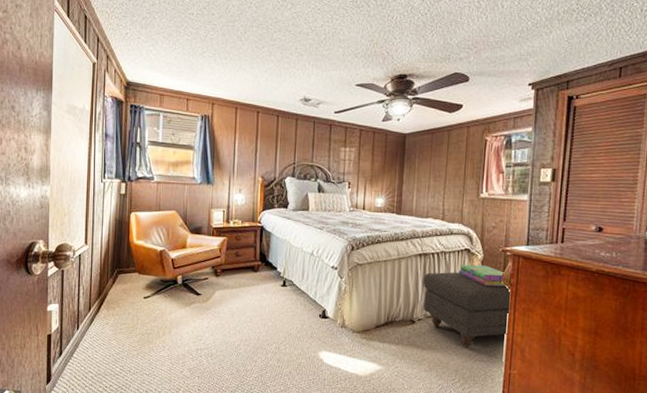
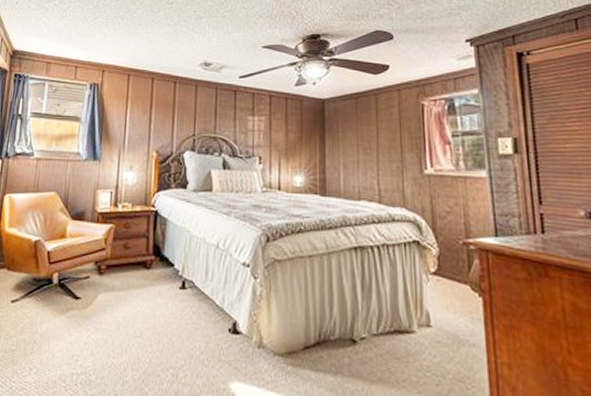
ottoman: present [423,272,510,347] -> none [362,271,489,382]
stack of books: present [459,264,506,287] -> none [409,261,475,293]

